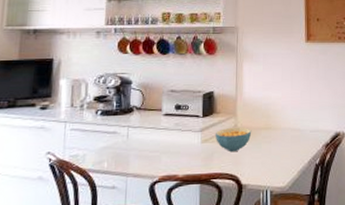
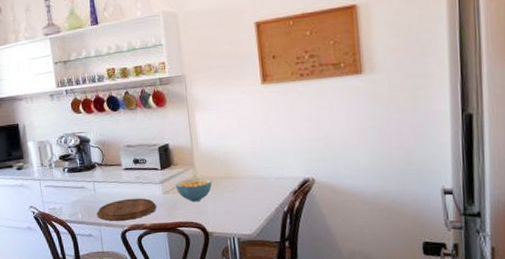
cutting board: none [125,146,193,172] -> present [97,198,157,222]

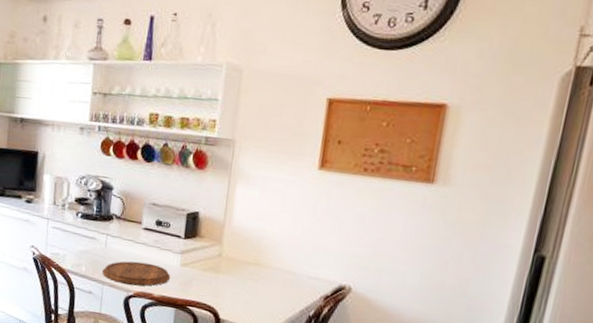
cereal bowl: present [175,177,212,202] -> none [195,255,238,283]

